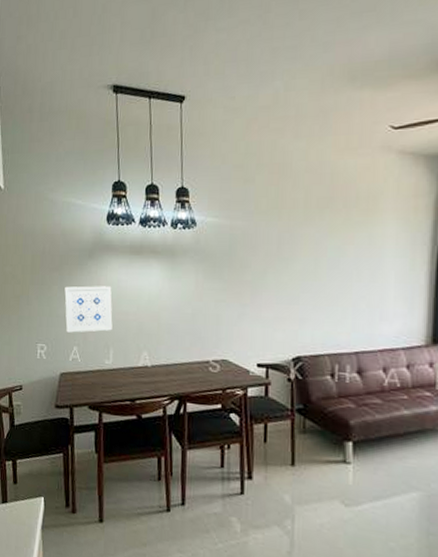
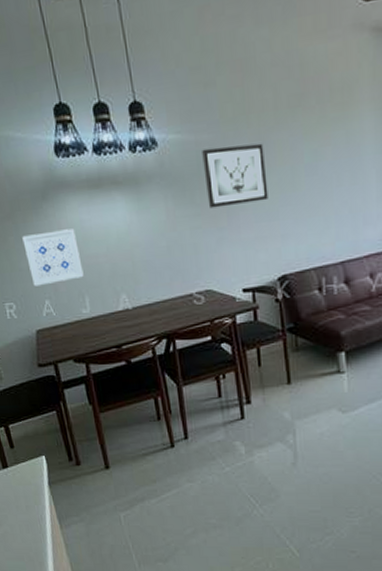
wall art: none [234,233,292,286] -> present [202,143,268,209]

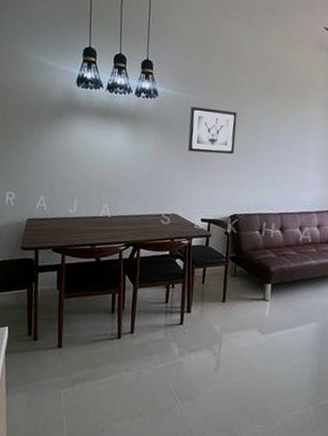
wall art: present [22,228,84,287] -> none [34,140,79,184]

